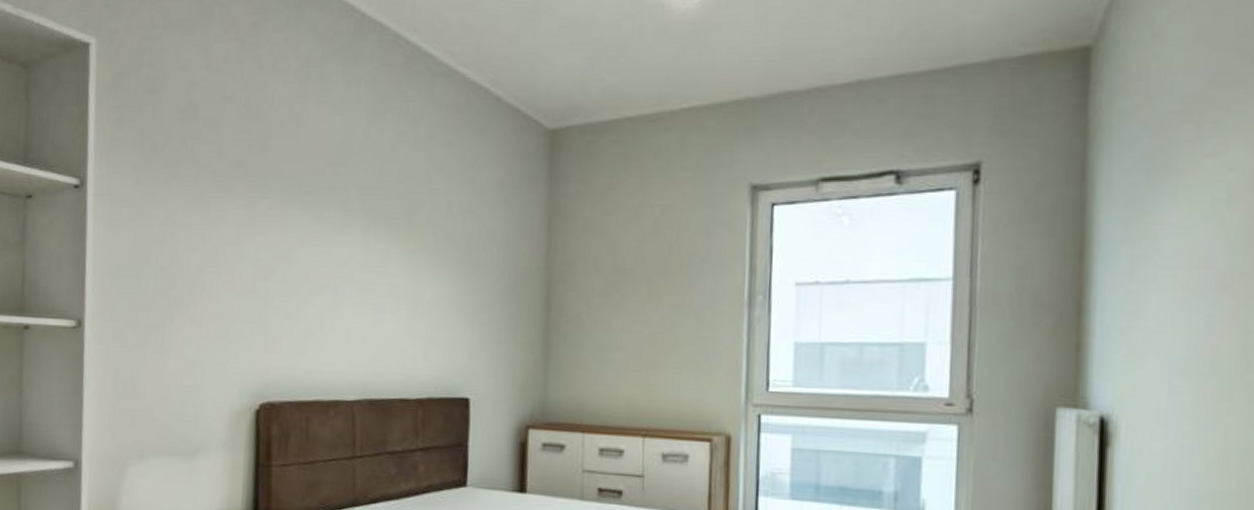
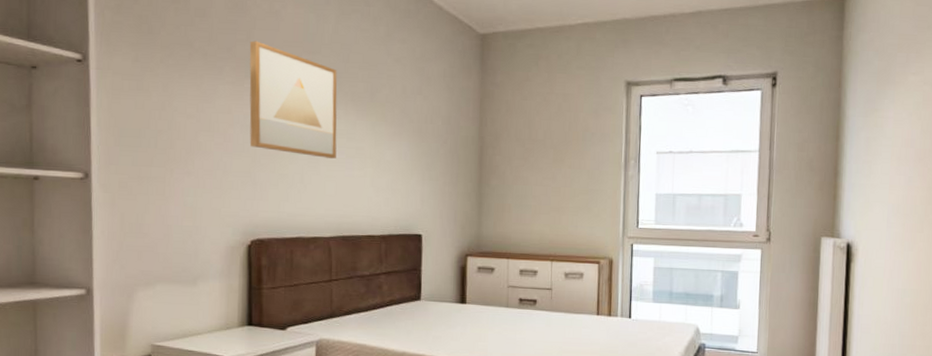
wall art: none [261,153,367,299] -> present [249,40,337,159]

